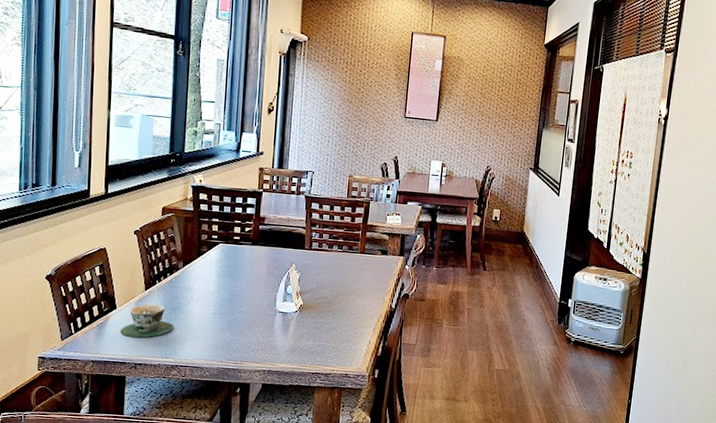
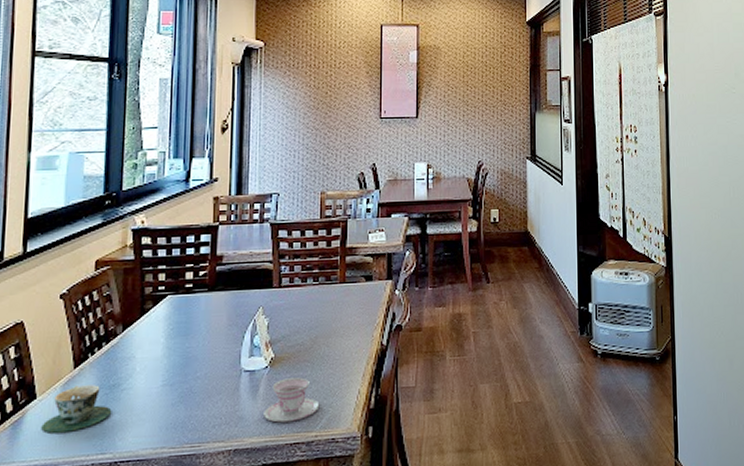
teacup: none [292,322,337,357] -> present [264,377,320,423]

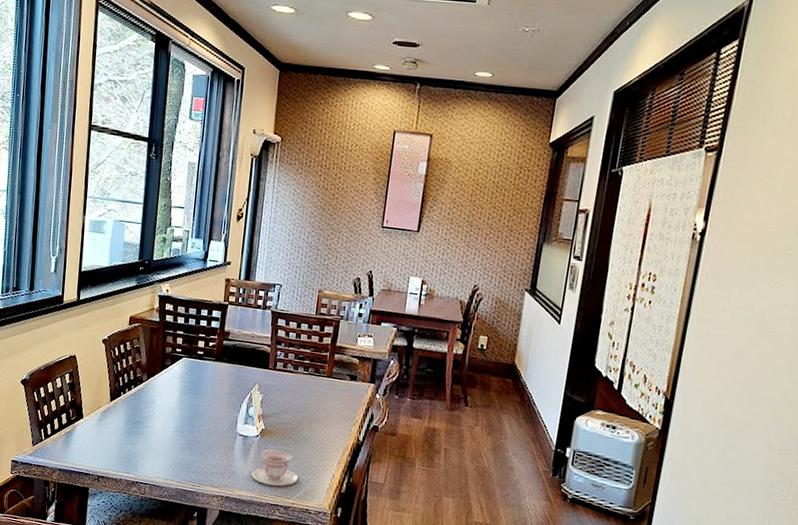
teacup: present [41,385,112,433] -> none [86,415,136,450]

